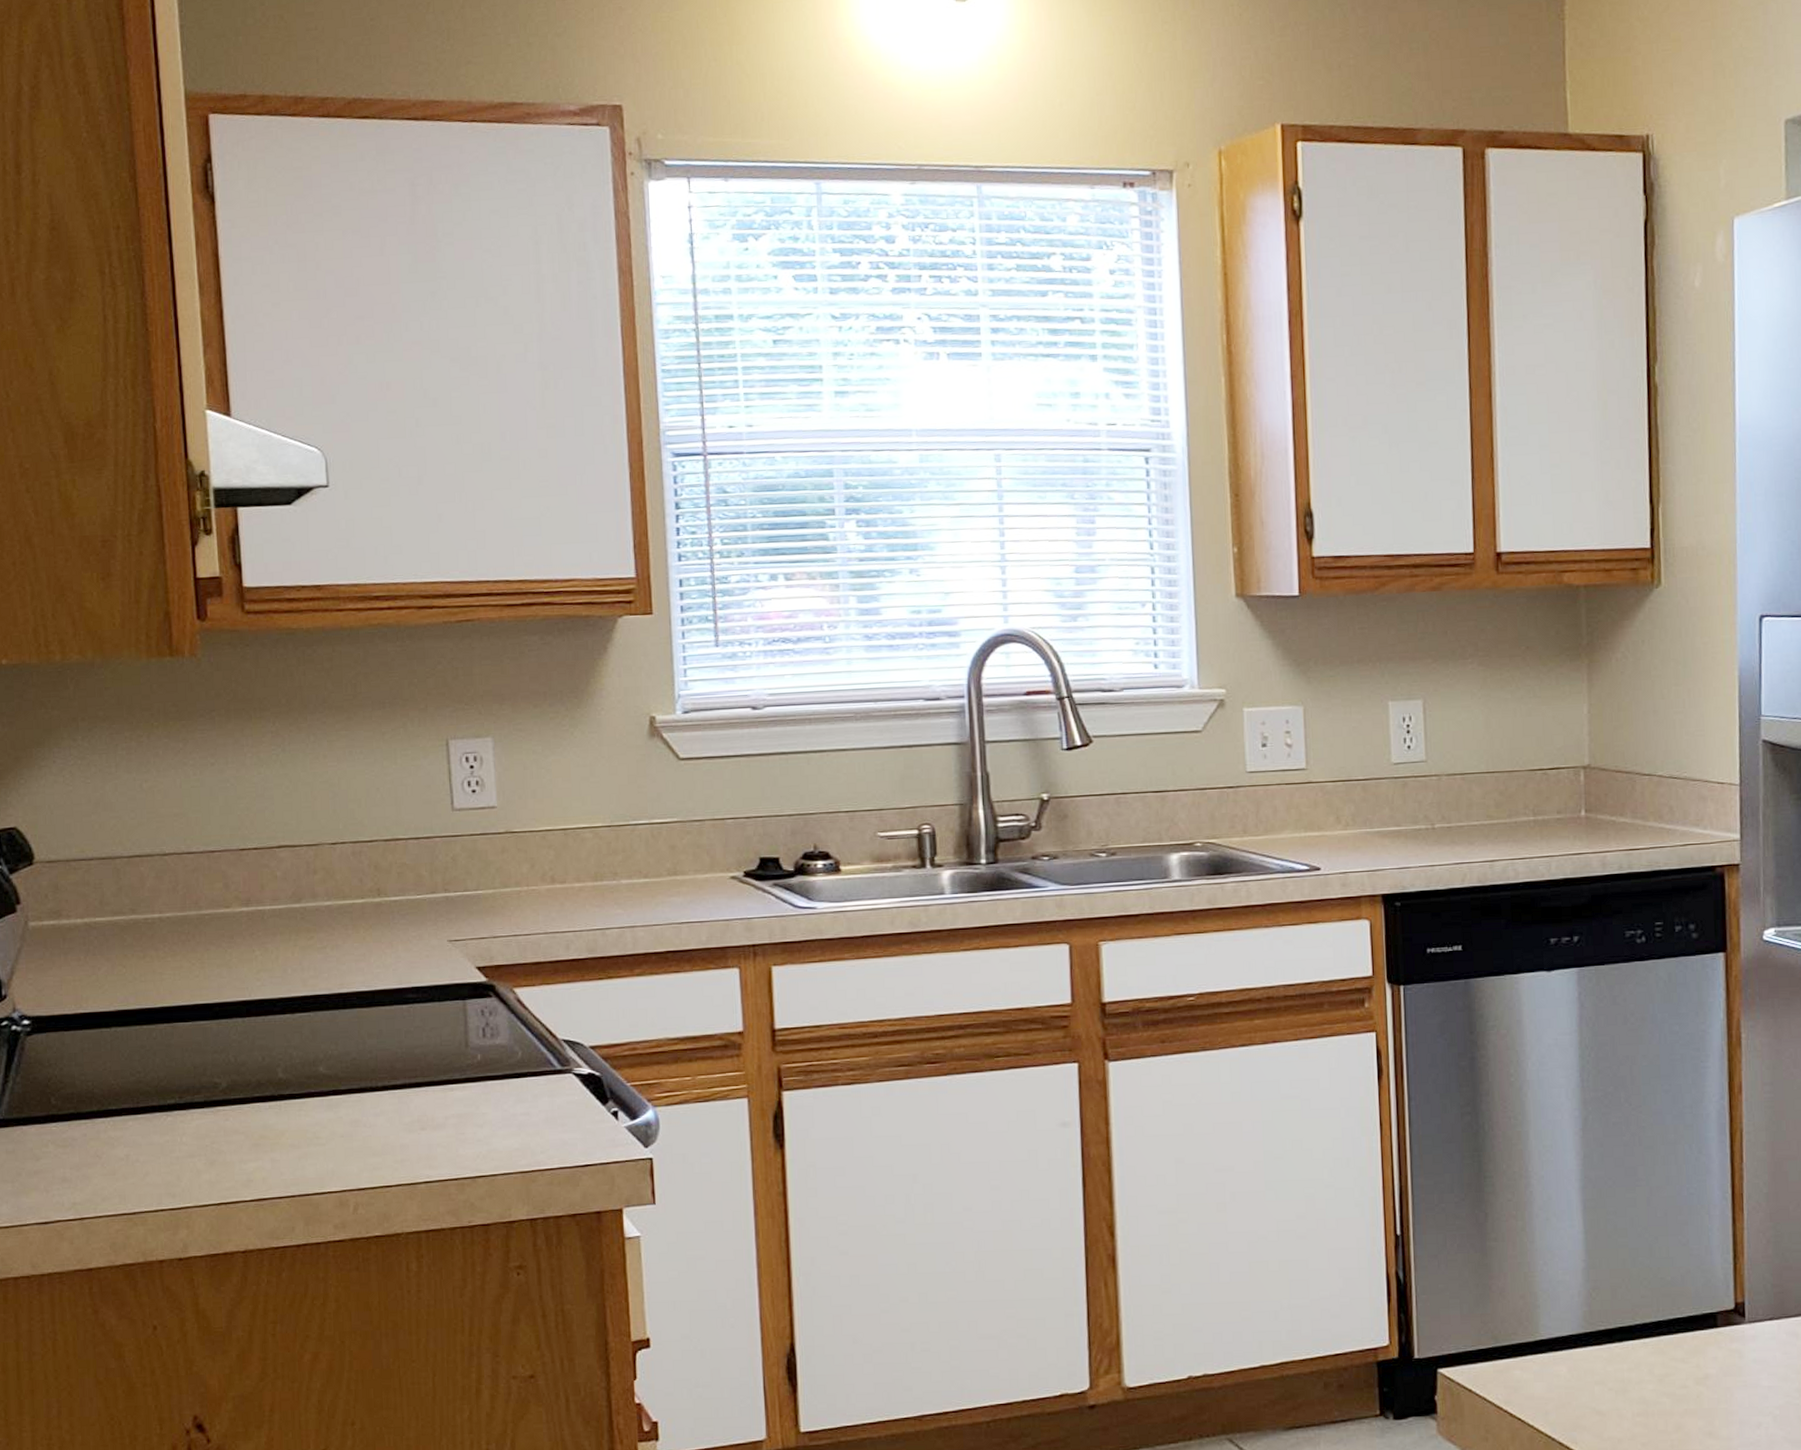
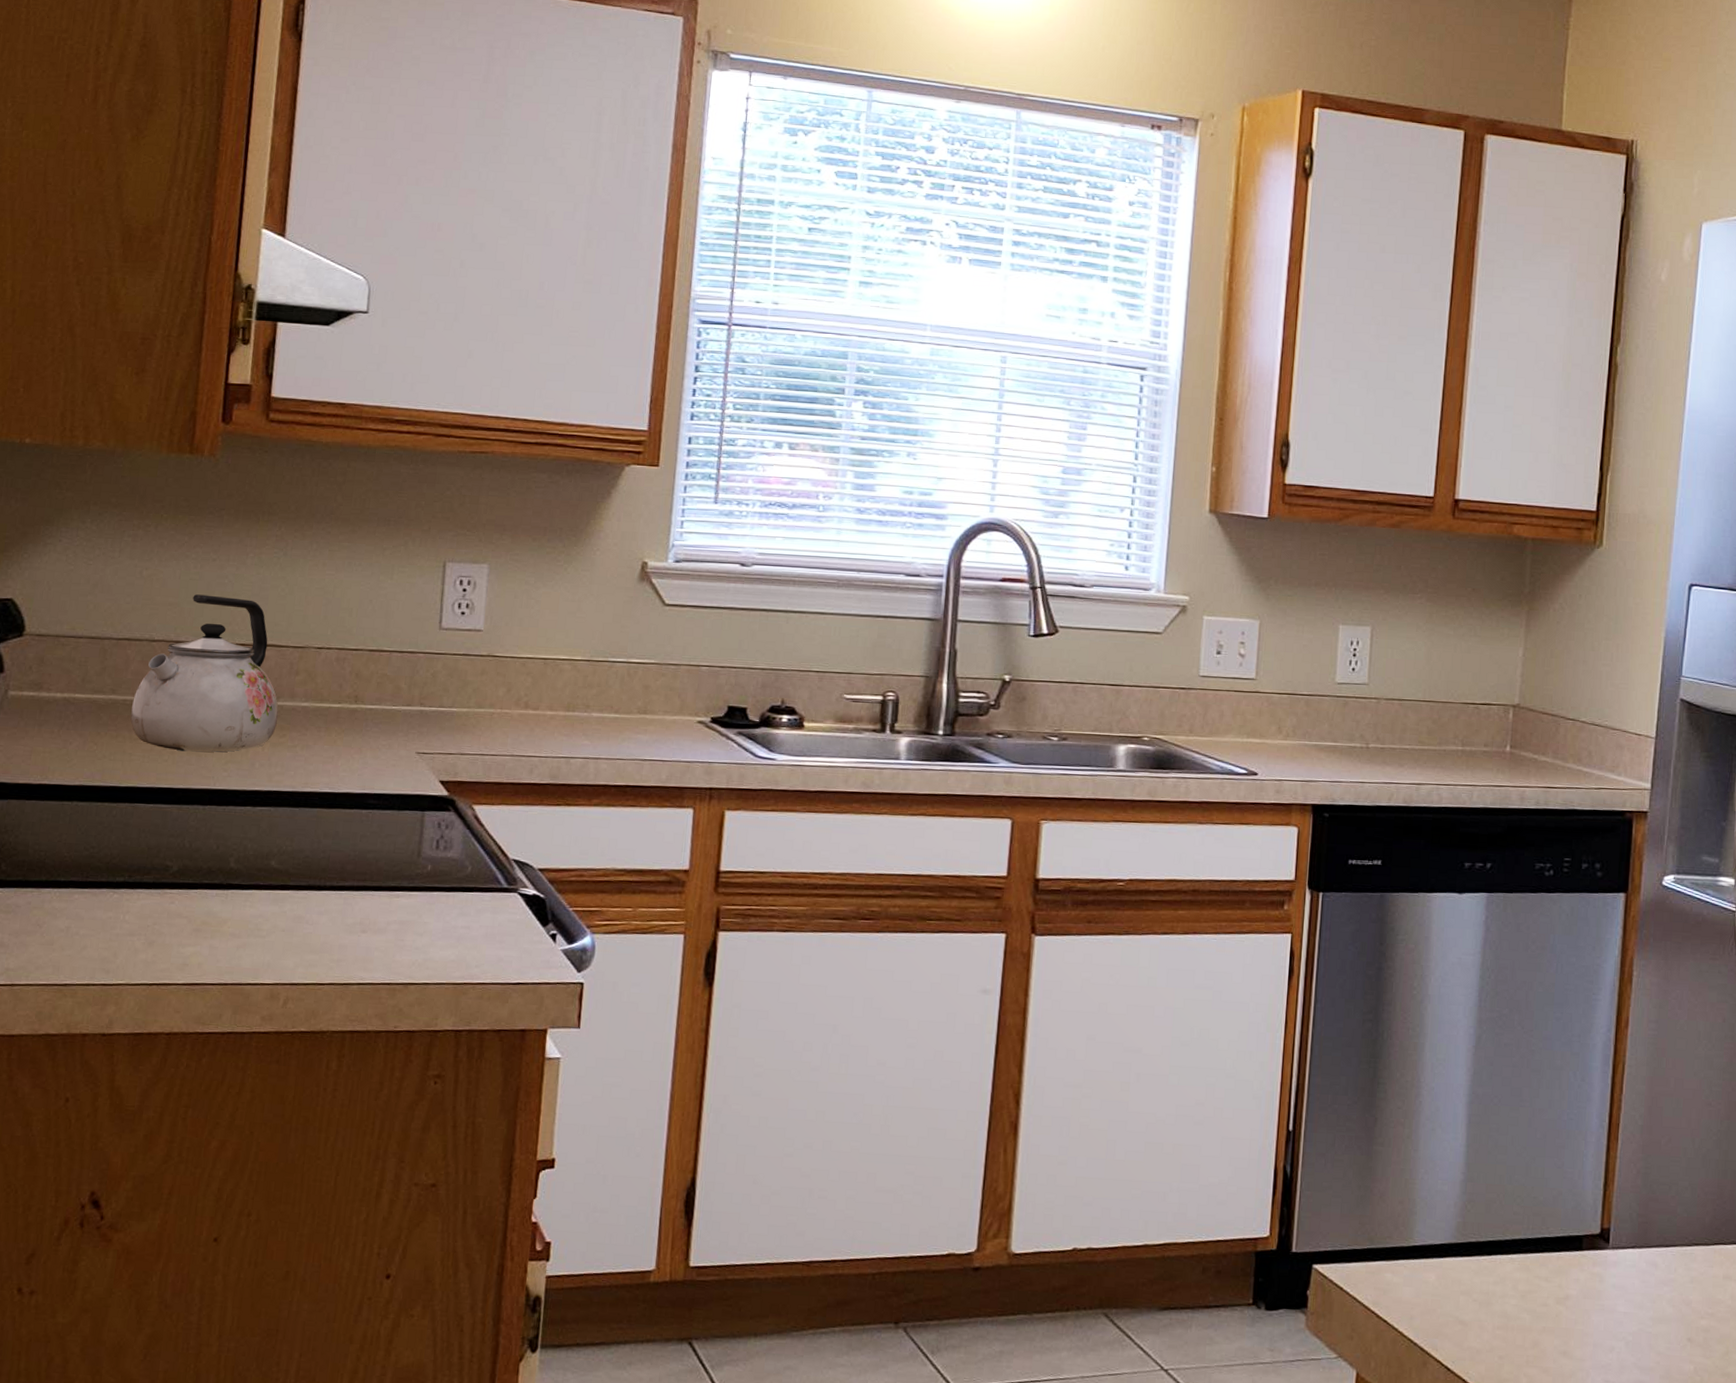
kettle: none [153,801,303,965] -> present [130,594,279,752]

